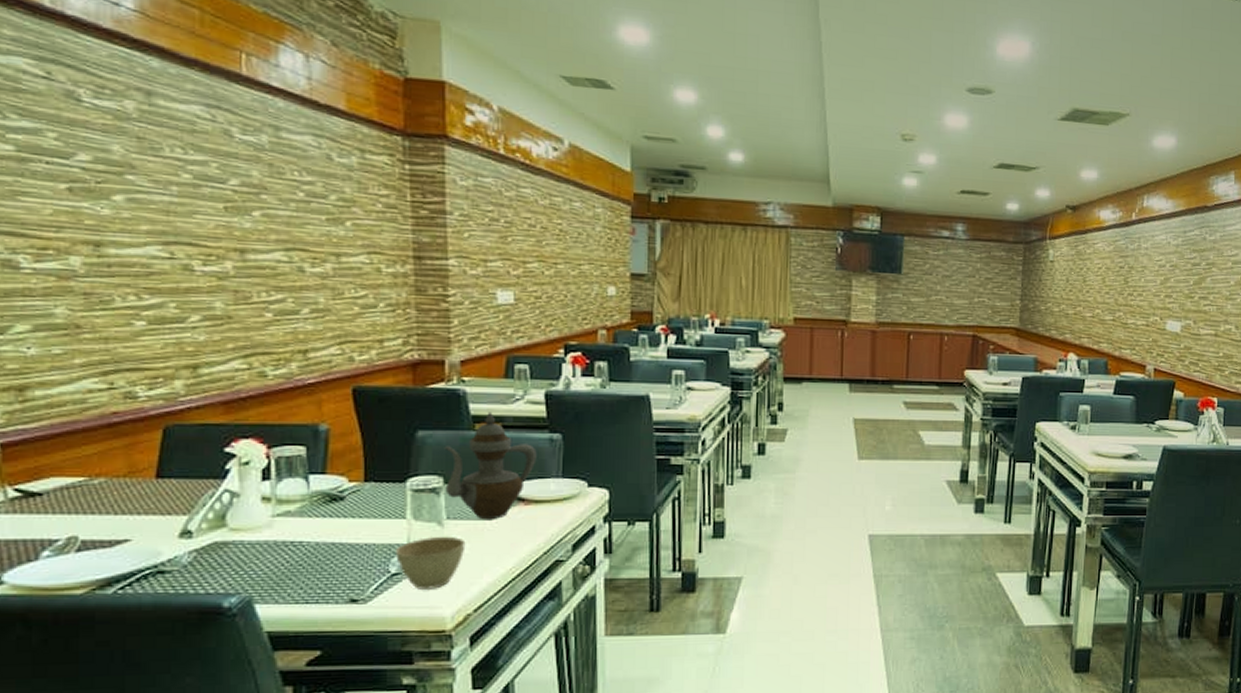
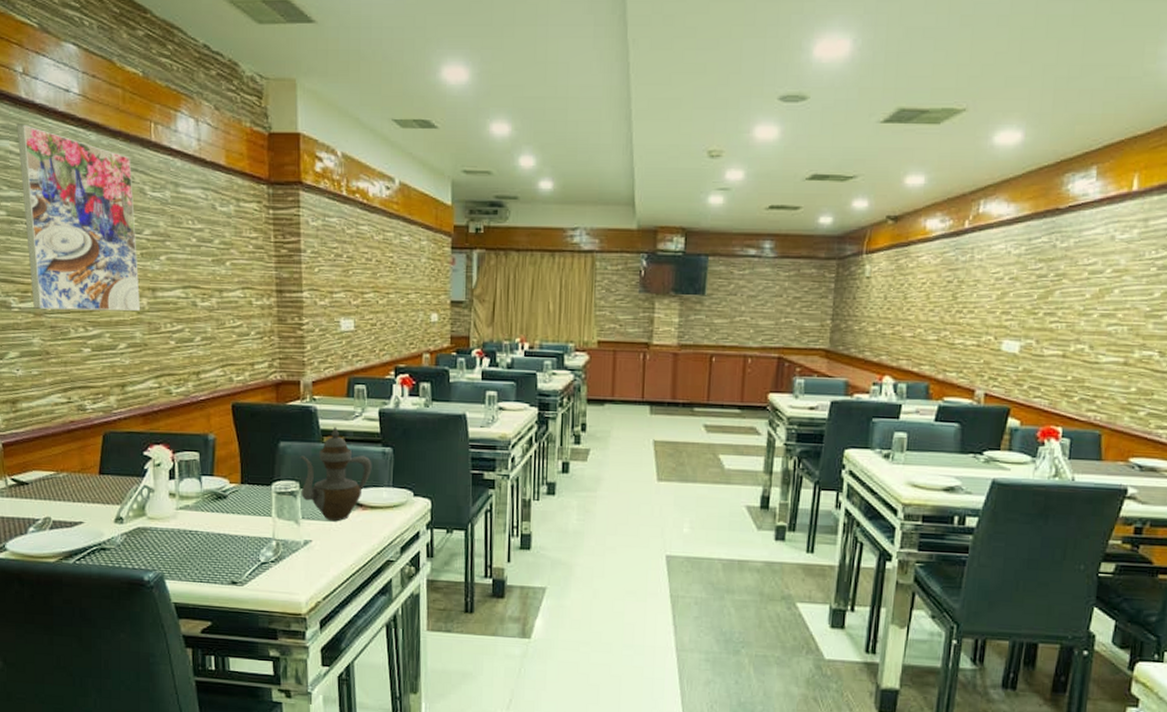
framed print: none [35,37,224,276] -> present [17,124,141,311]
cup: present [394,536,466,589] -> none [263,533,317,578]

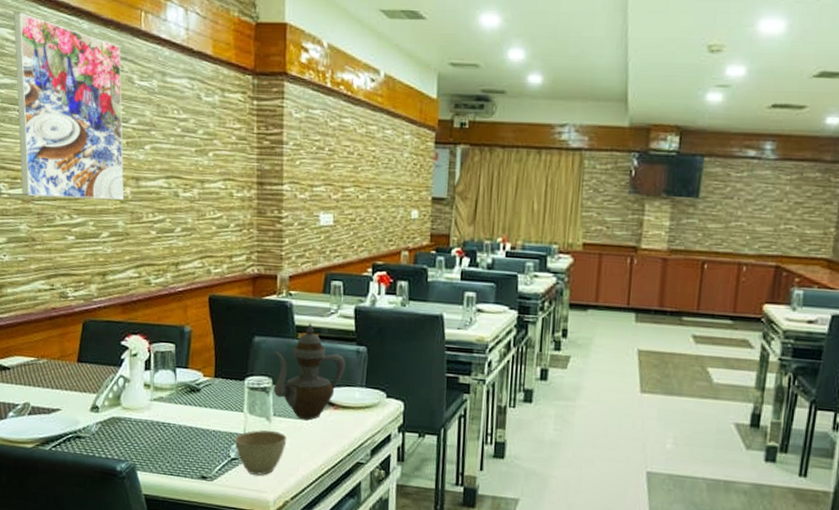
cup: none [263,533,317,578] -> present [234,430,287,476]

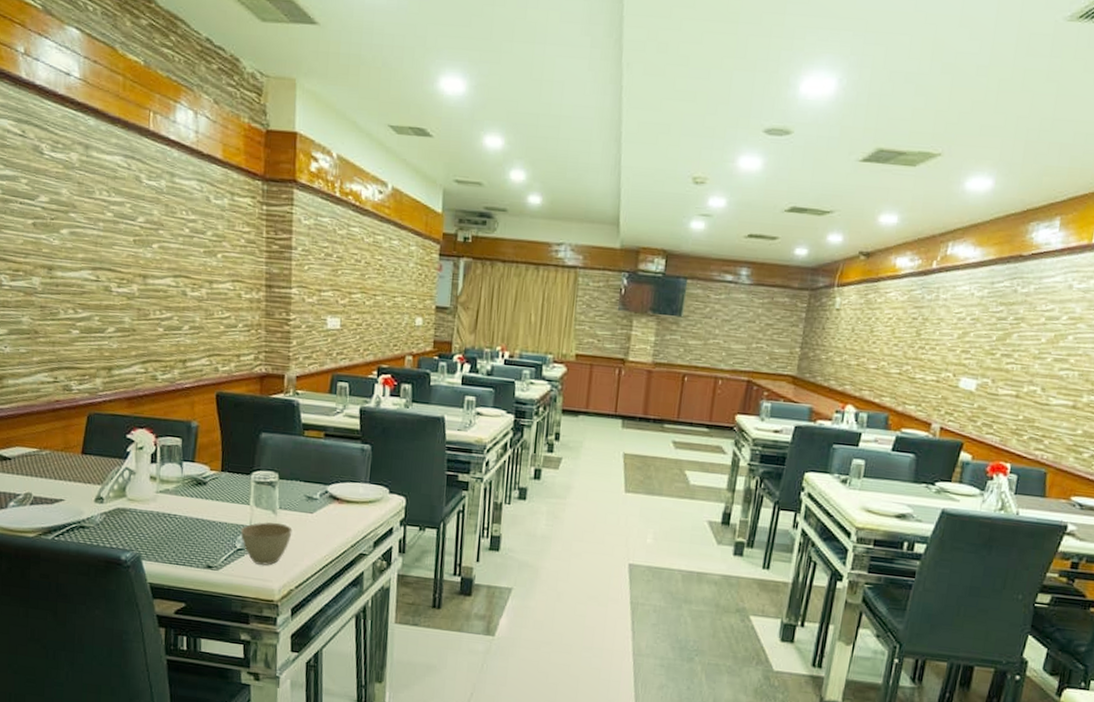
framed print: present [13,12,125,200] -> none [15,103,131,297]
teapot: present [273,323,346,420] -> none [279,421,351,513]

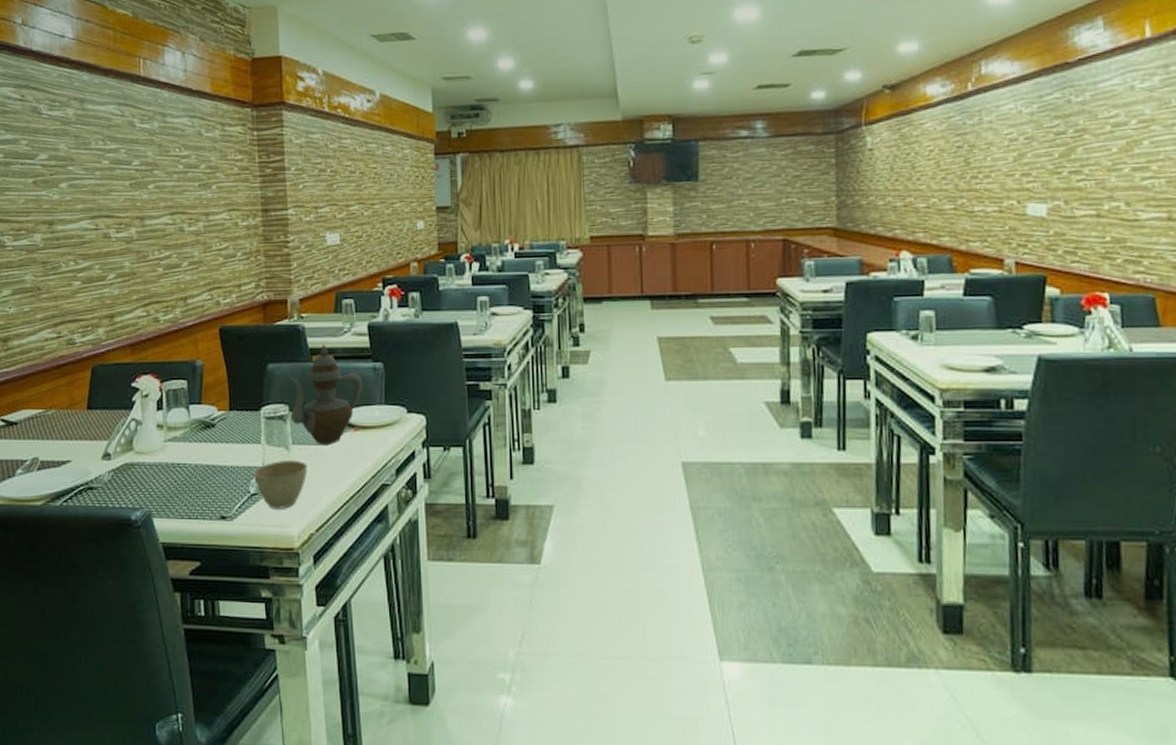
teapot: none [279,421,351,513] -> present [289,344,363,444]

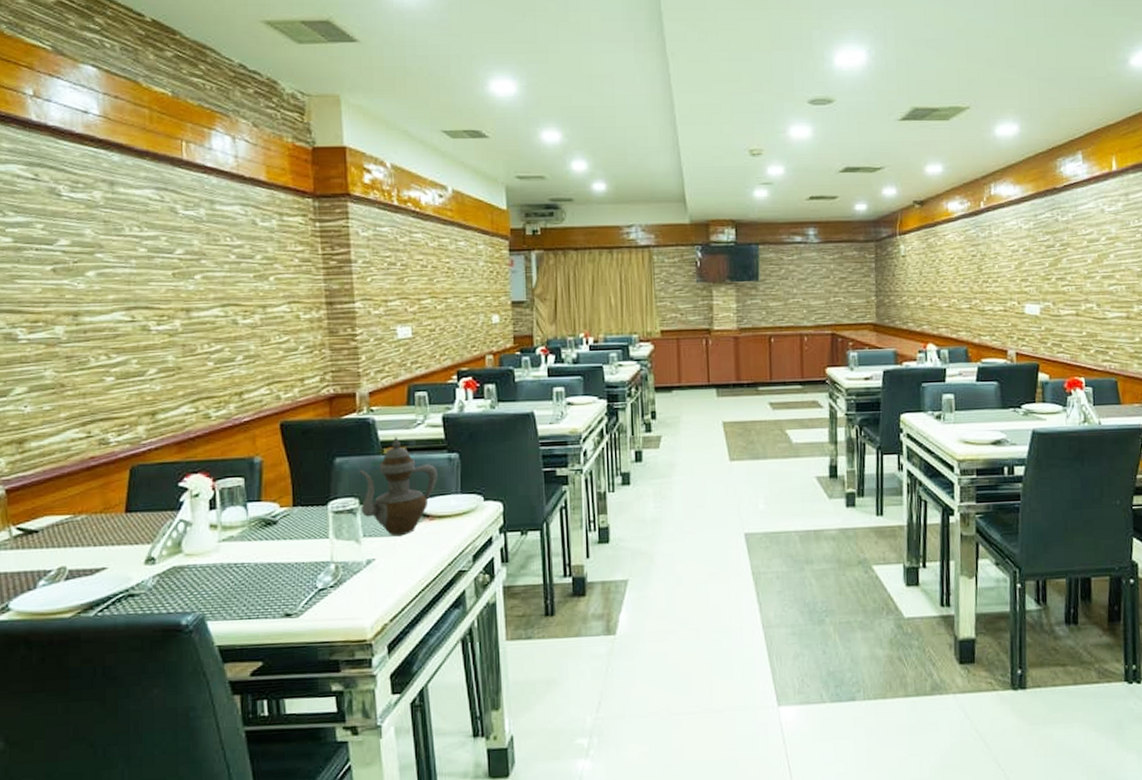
cup: present [253,459,308,509] -> none [320,552,380,603]

